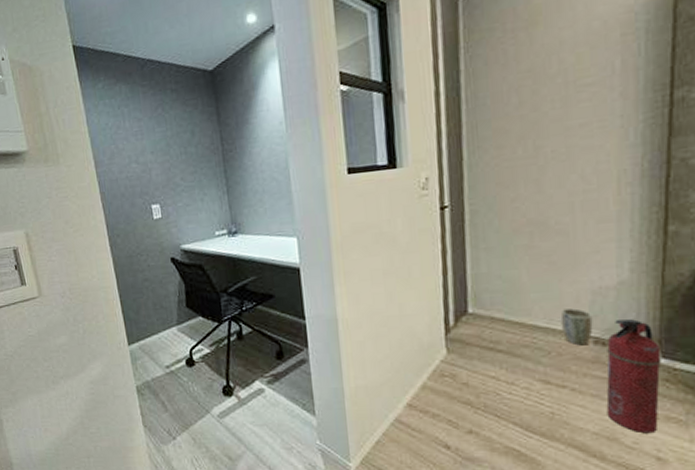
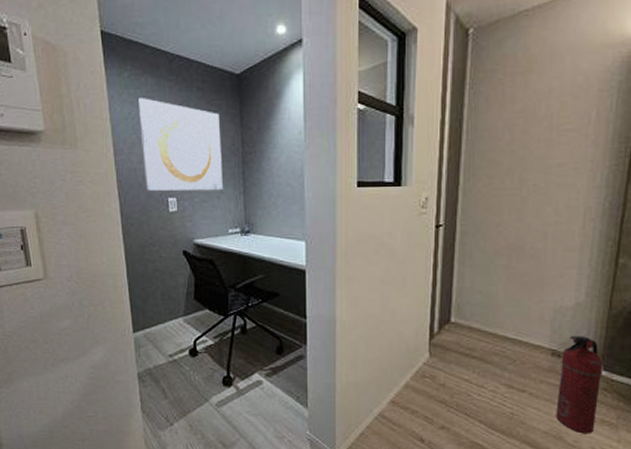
wall art: none [114,106,207,200] -> present [139,98,224,192]
plant pot: present [560,308,593,346] -> none [526,324,553,356]

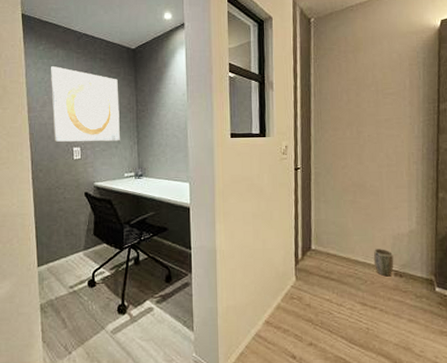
plant pot: none [526,324,553,356] -> present [373,249,394,277]
fire extinguisher: present [556,336,603,434] -> none [403,258,437,344]

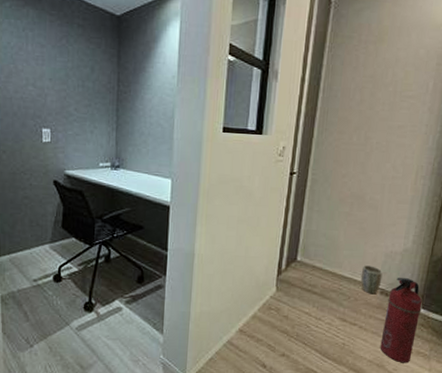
wall art: present [51,66,121,143] -> none [18,29,98,126]
fire extinguisher: none [403,258,437,344] -> present [380,278,423,363]

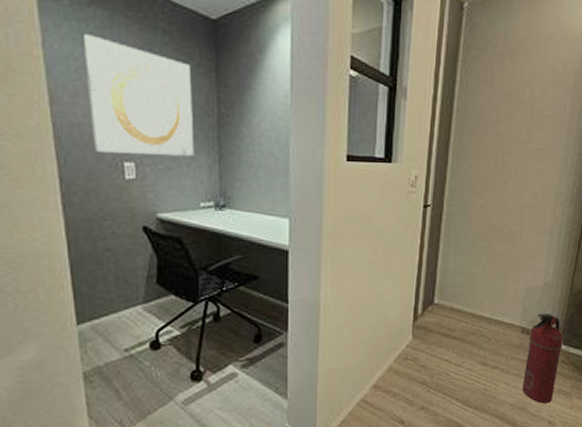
wall art: none [18,29,98,126] -> present [84,34,195,157]
plant pot: present [360,265,383,295] -> none [501,303,524,334]

